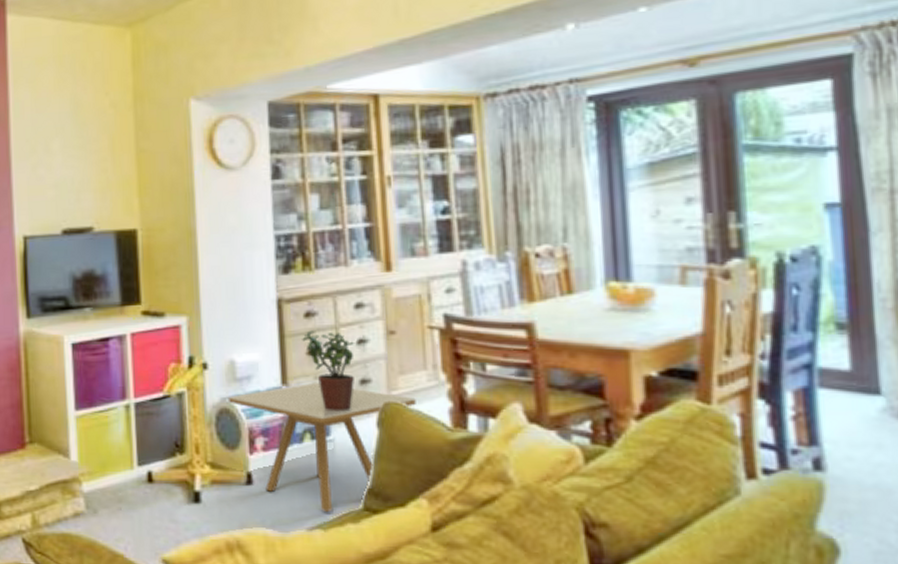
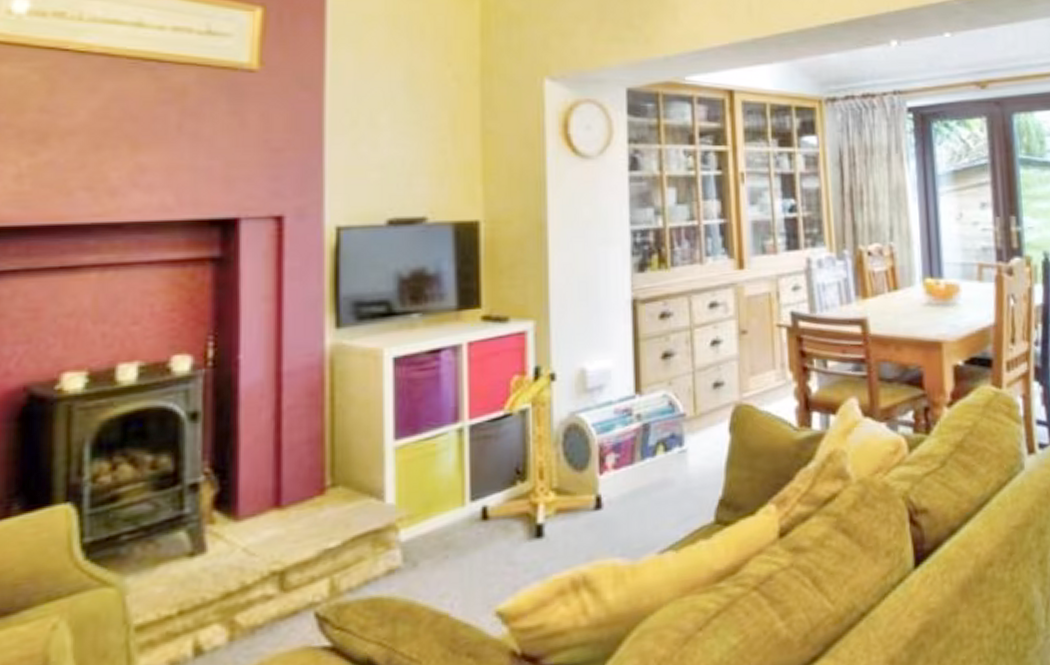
side table: present [227,382,416,513] -> none [577,388,766,531]
potted plant: present [302,330,355,412] -> none [657,332,709,419]

